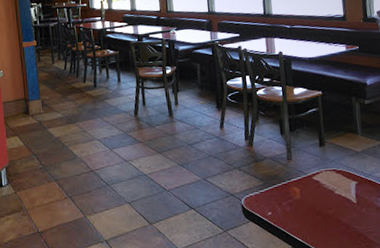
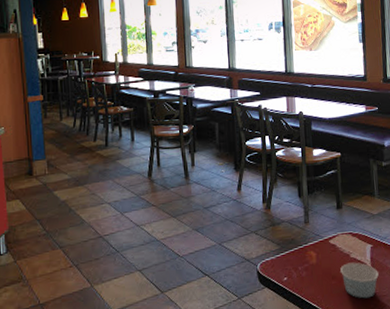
paper cup: none [325,198,365,235] -> present [340,262,379,299]

